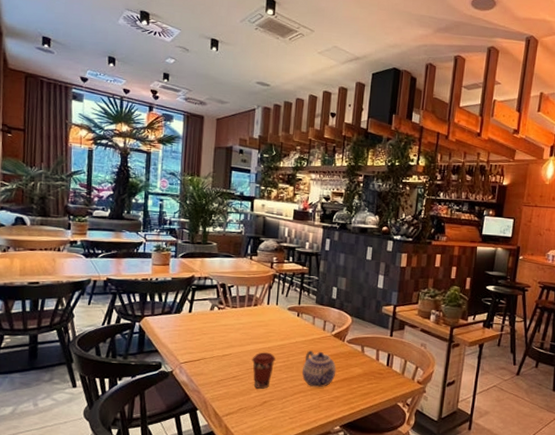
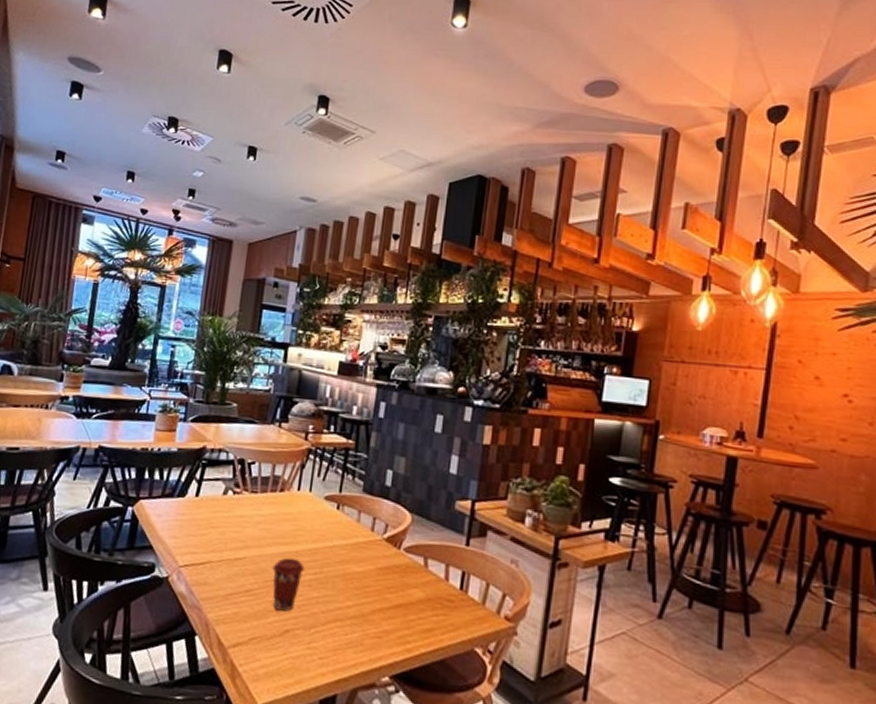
teapot: present [302,350,336,388] -> none [339,559,388,616]

